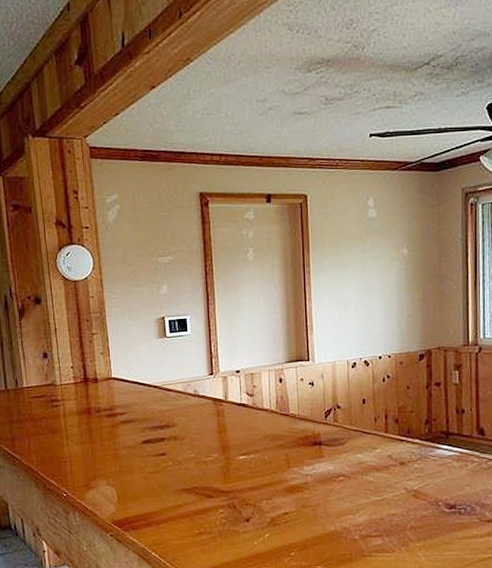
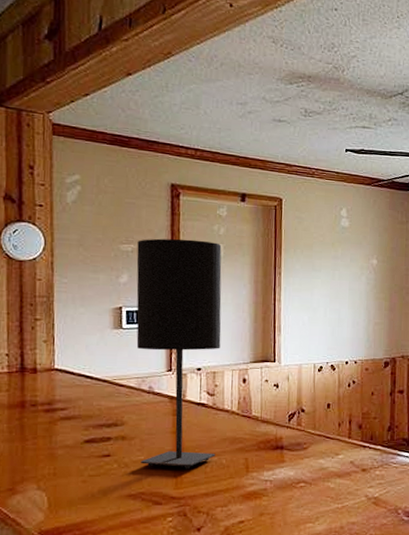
table lamp: none [173,246,258,466] -> present [136,238,222,470]

